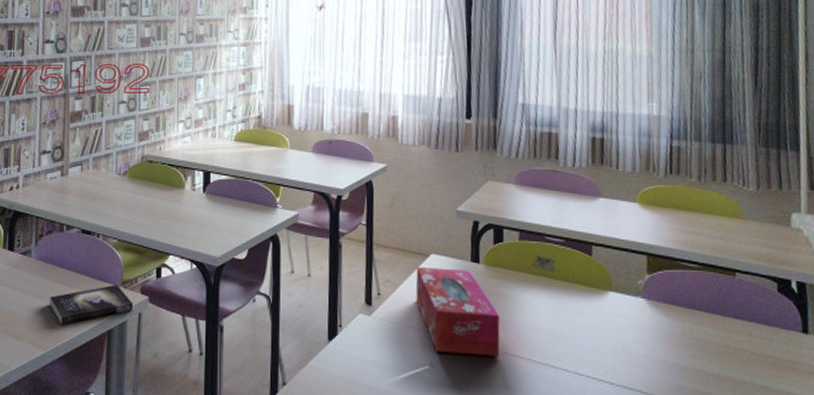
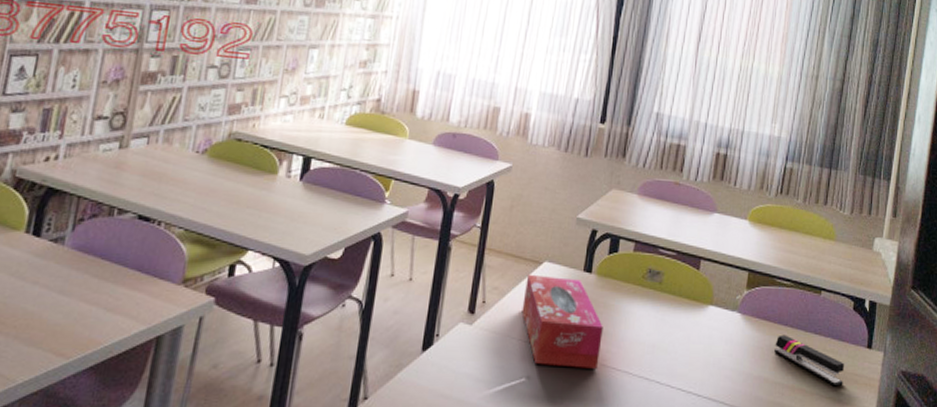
book: present [49,284,134,326] -> none [81,282,195,330]
stapler: none [690,320,779,375] -> present [774,334,844,387]

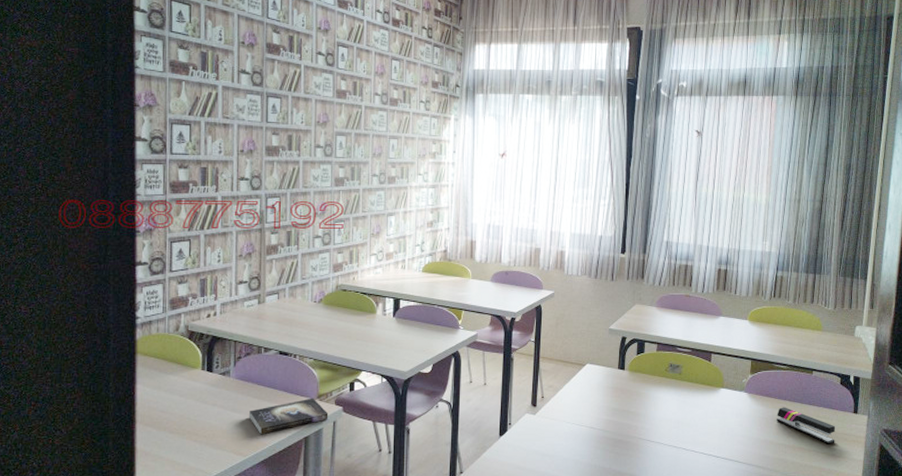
book: none [81,282,195,330] -> present [248,398,329,435]
tissue box: present [522,274,603,369] -> none [573,374,637,442]

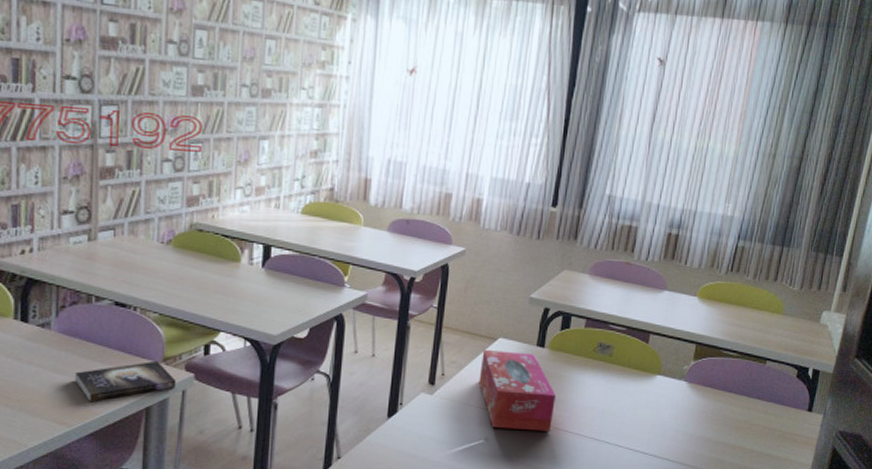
tissue box: none [573,374,637,442] -> present [479,349,556,431]
stapler: present [777,407,835,444] -> none [718,400,784,445]

